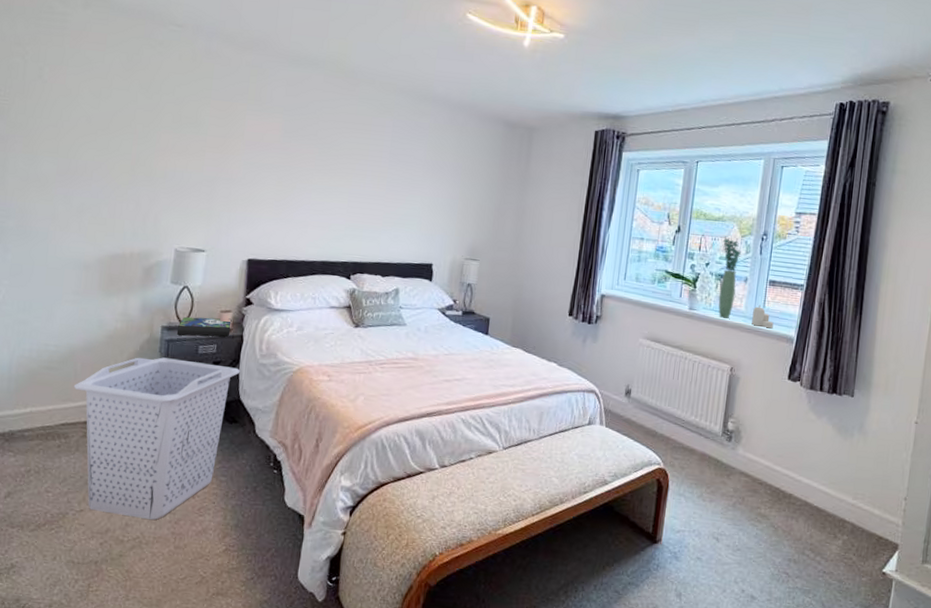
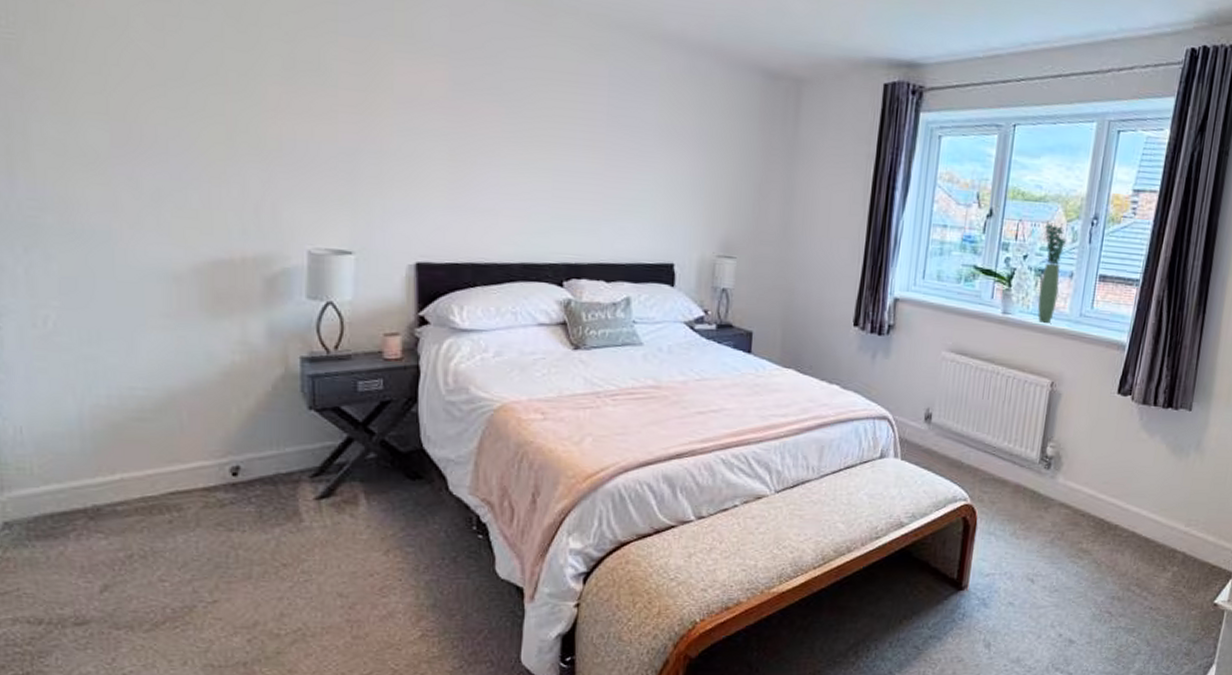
laundry basket: present [73,357,240,520] -> none [180,399,420,606]
book: present [176,317,232,337] -> none [323,343,401,369]
candle: present [751,304,774,329] -> none [1077,305,1103,334]

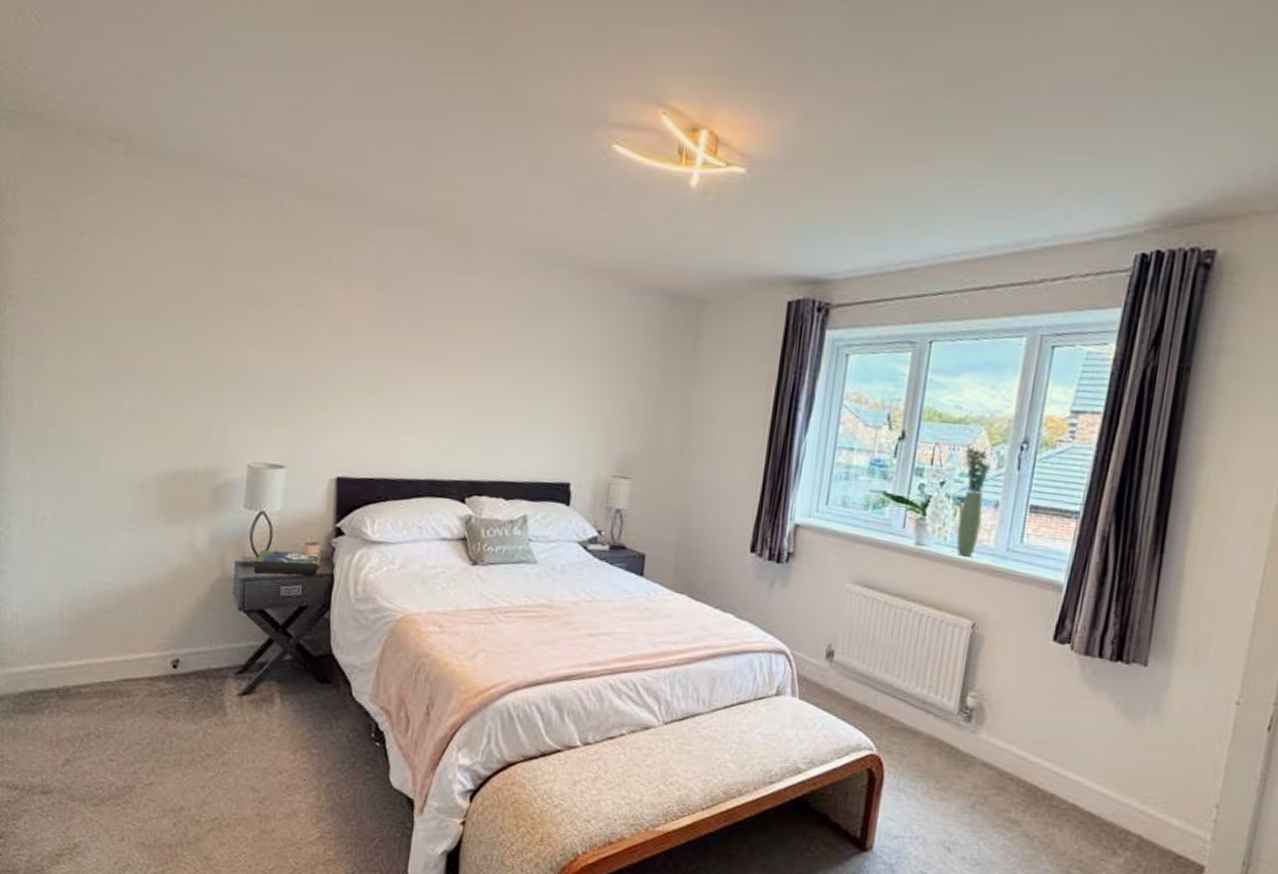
book: none [323,343,401,369] -> present [253,550,319,576]

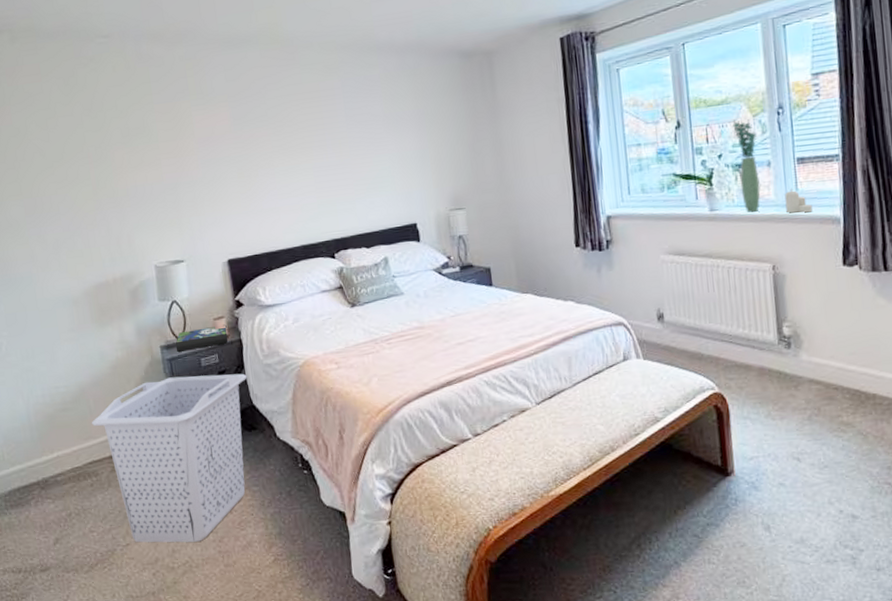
laundry basket: none [135,599,332,798] -> present [91,373,247,543]
candle: none [1003,538,1035,572] -> present [784,188,813,214]

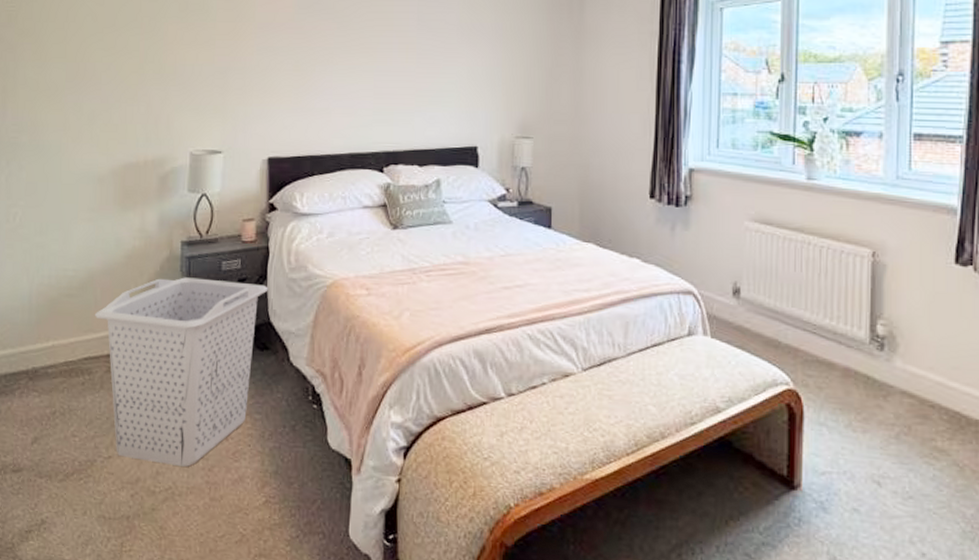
book: present [176,324,228,352] -> none [197,228,255,251]
vase: present [732,119,761,213] -> none [844,81,869,189]
candle: present [784,188,813,214] -> none [895,166,926,197]

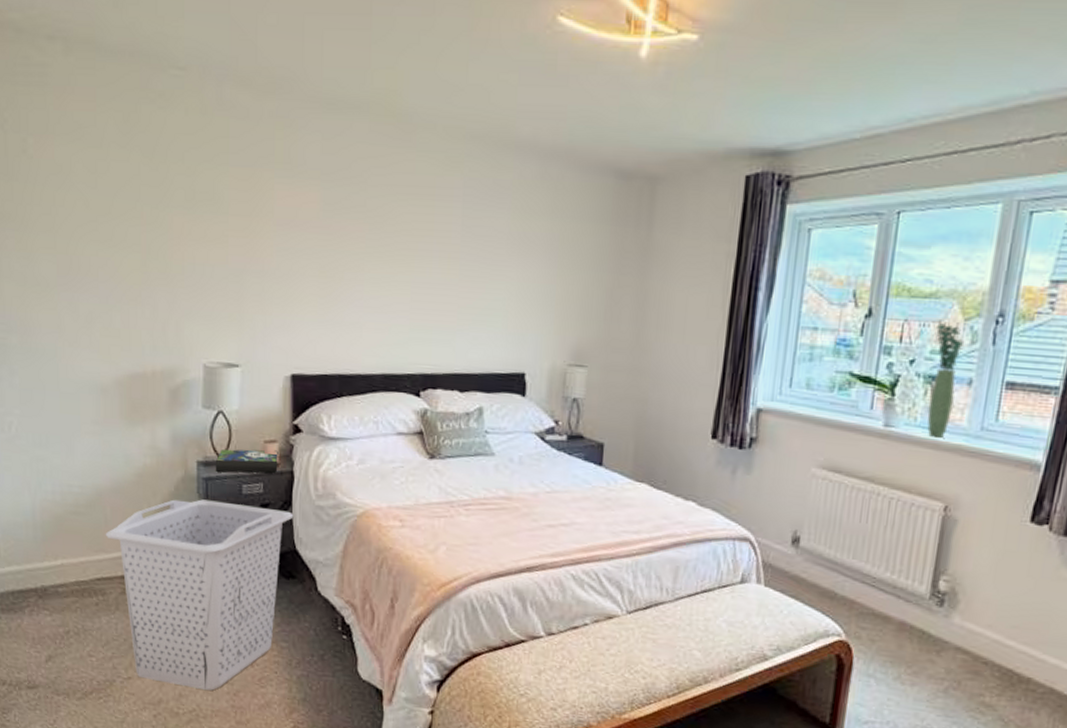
book: none [197,228,255,251] -> present [215,449,278,473]
vase: none [844,81,869,189] -> present [927,320,963,439]

